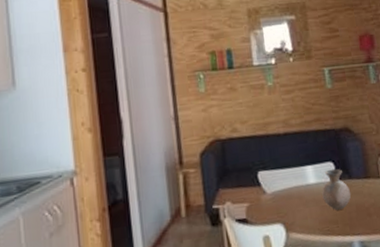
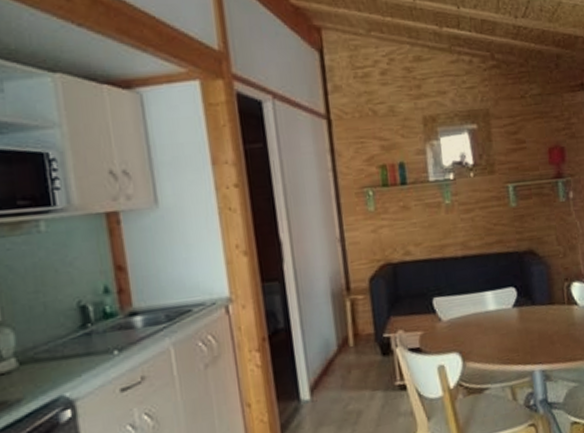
vase: present [322,168,352,211] -> none [502,294,534,339]

